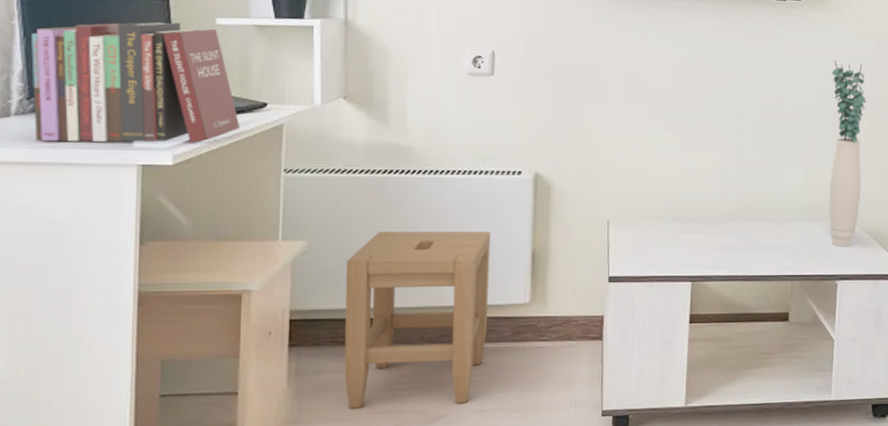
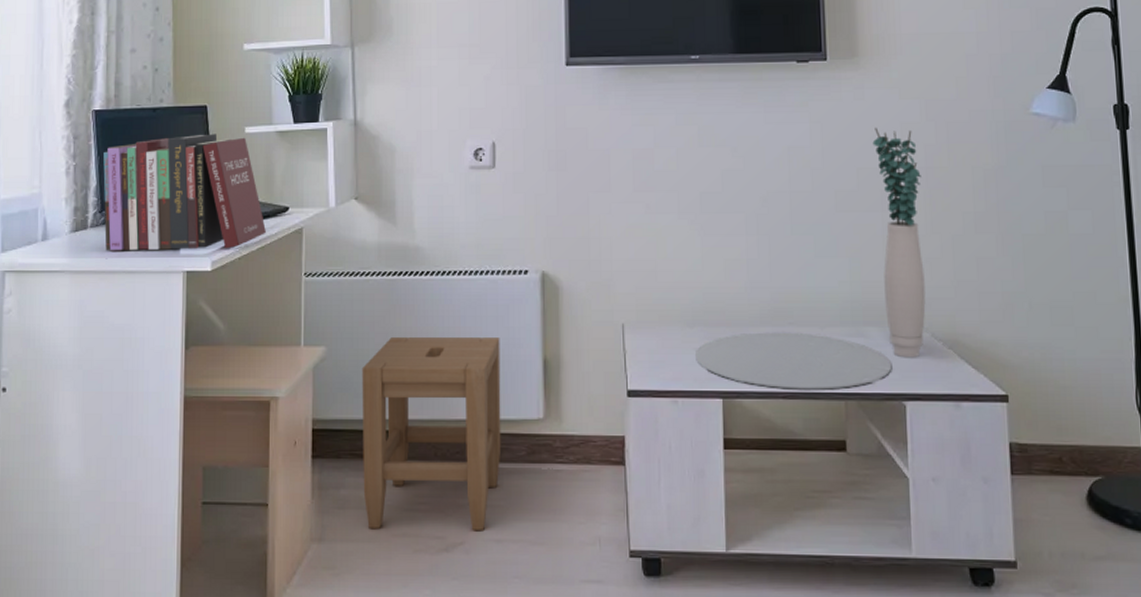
decorative tray: none [671,227,830,273] -> present [696,332,892,390]

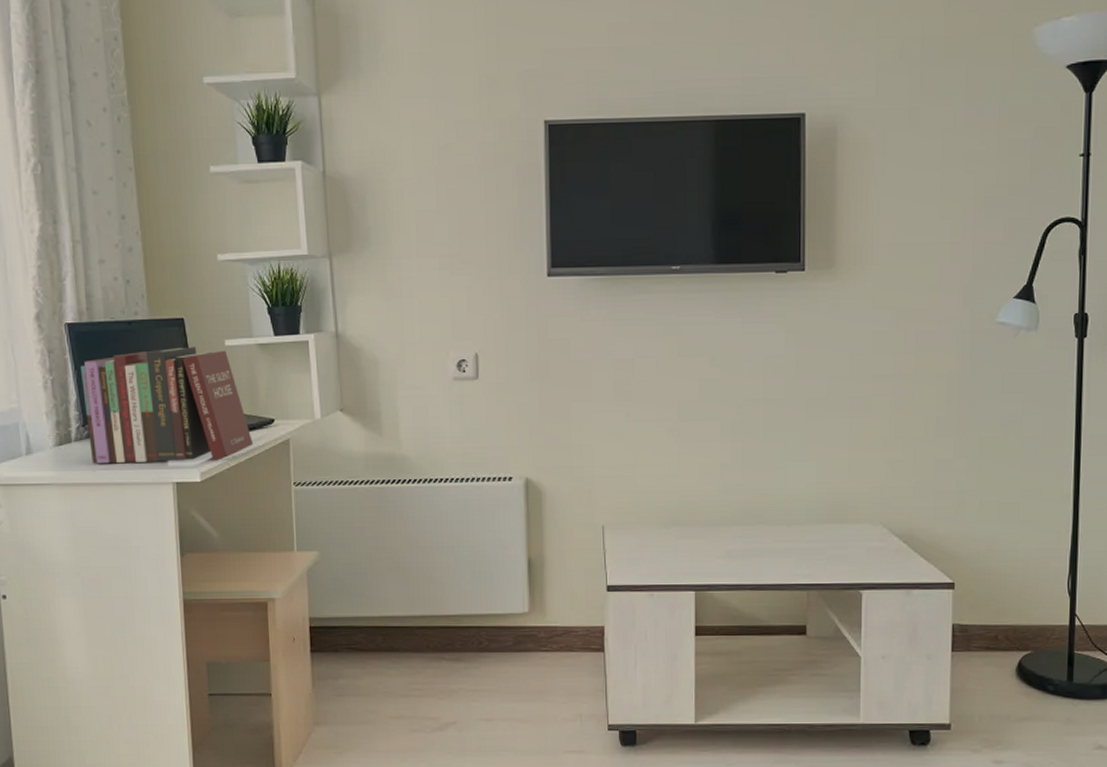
stool: present [362,337,502,530] -> none [354,540,490,712]
decorative tray: present [696,332,892,390] -> none [671,530,852,582]
vase: present [872,128,926,358] -> none [845,338,889,552]

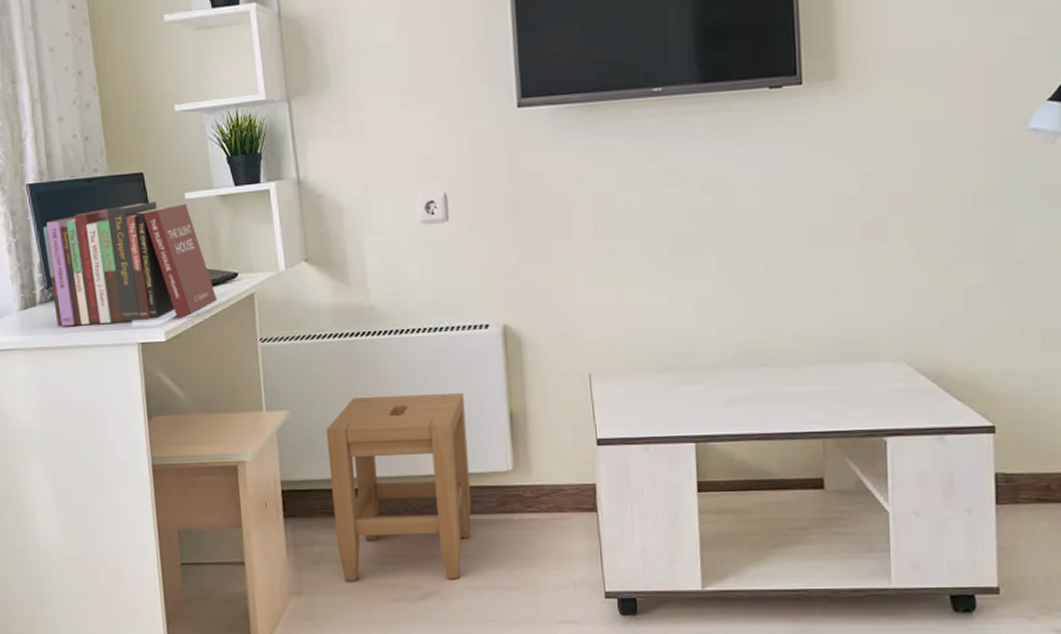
stool: none [354,540,490,712] -> present [326,393,472,581]

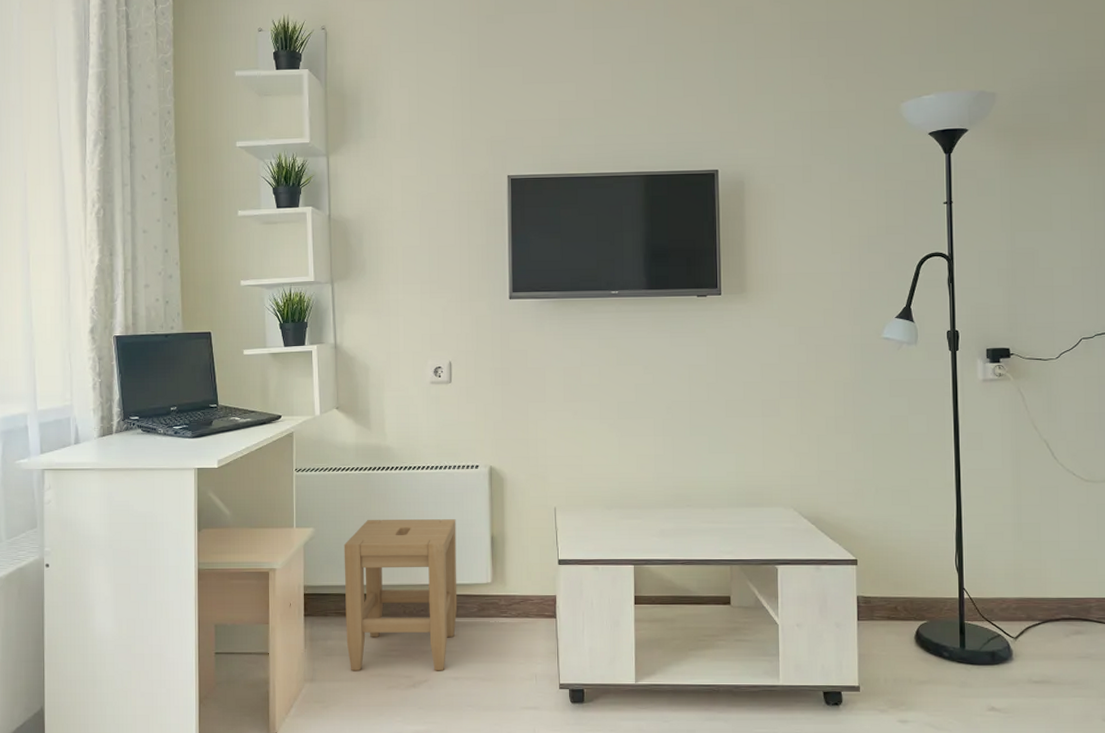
books: present [43,201,217,327] -> none [124,355,263,452]

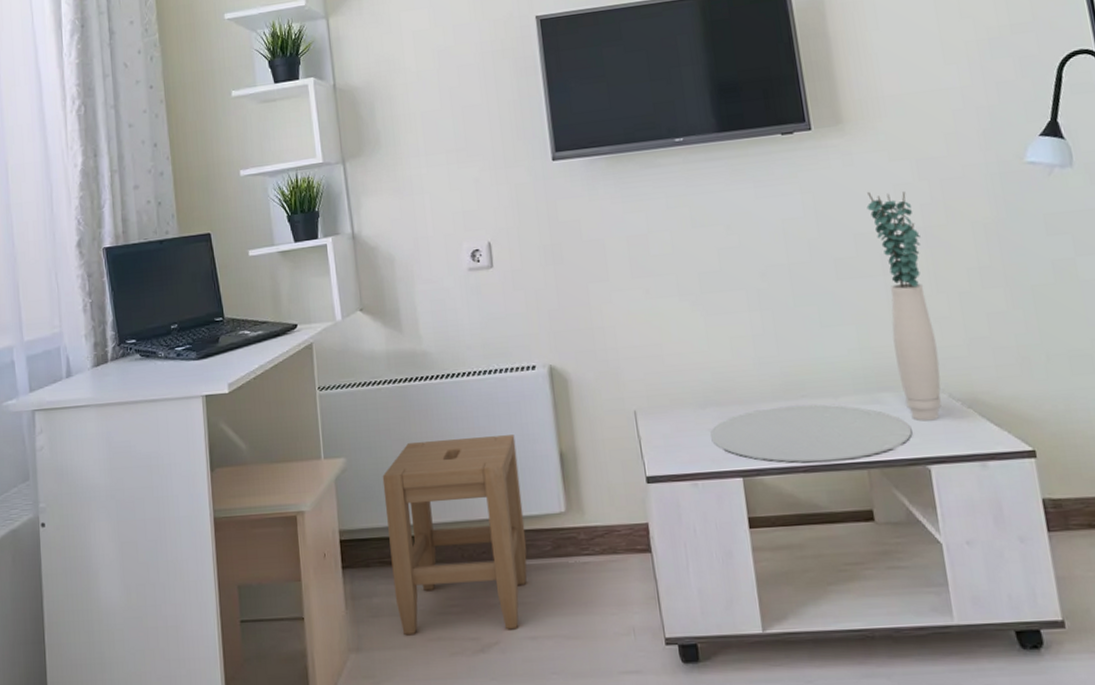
decorative tray: none [613,512,768,557] -> present [710,405,913,463]
vase: none [756,350,795,532] -> present [866,191,942,422]

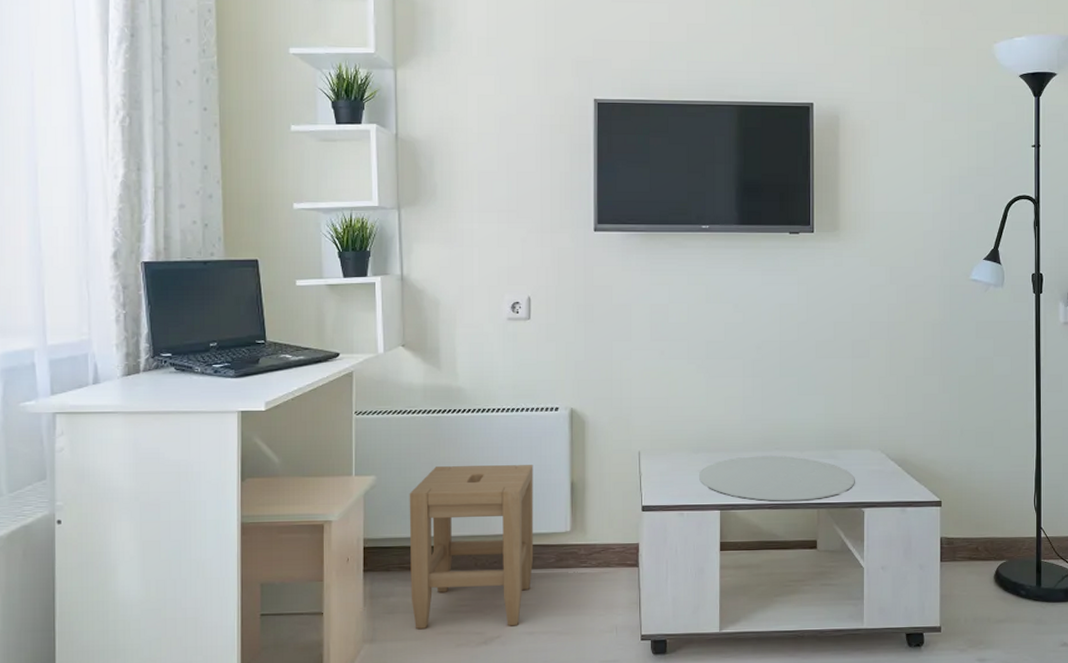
vase: present [866,191,942,422] -> none [847,290,884,474]

